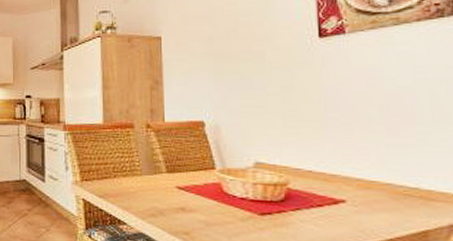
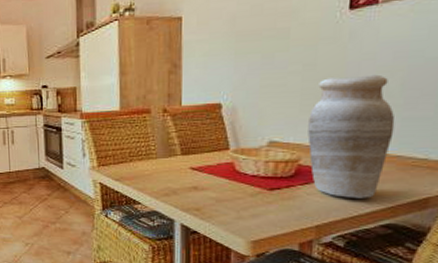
vase: none [293,100,380,229] -> present [307,74,395,198]

